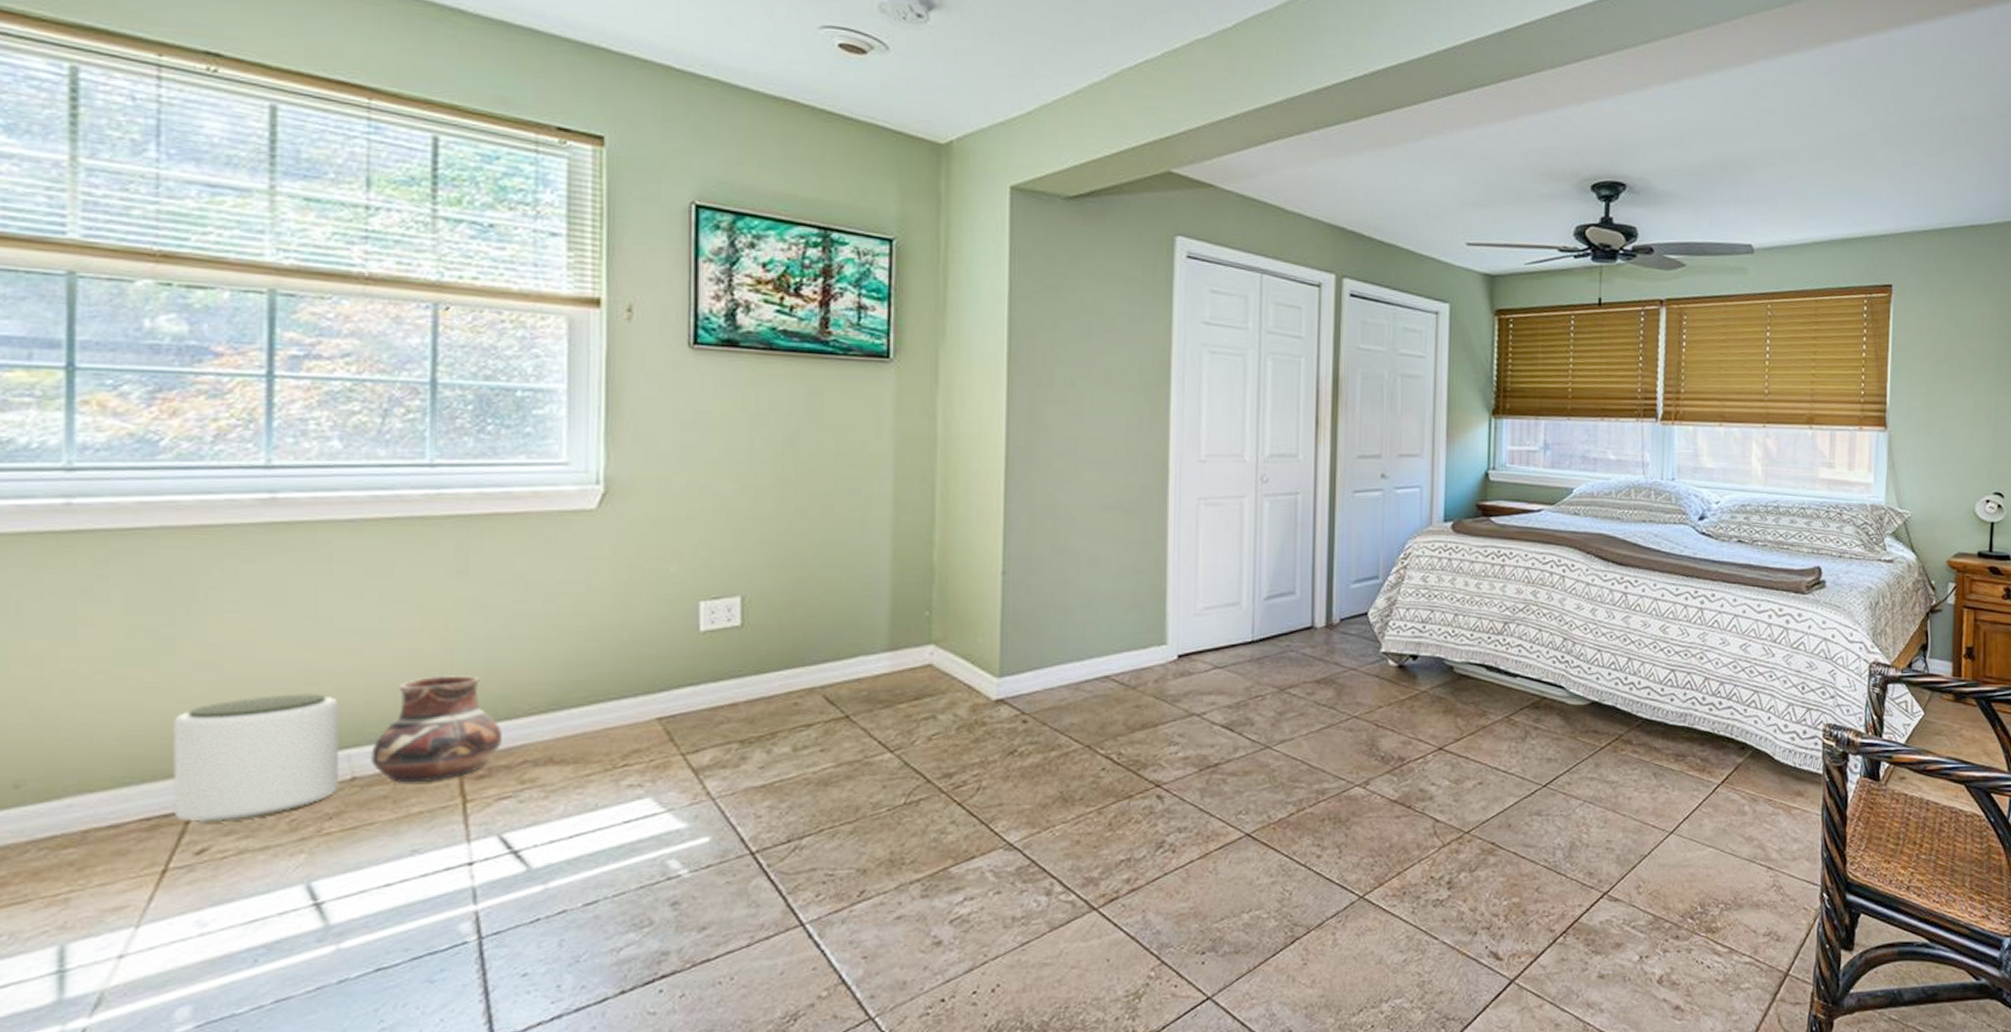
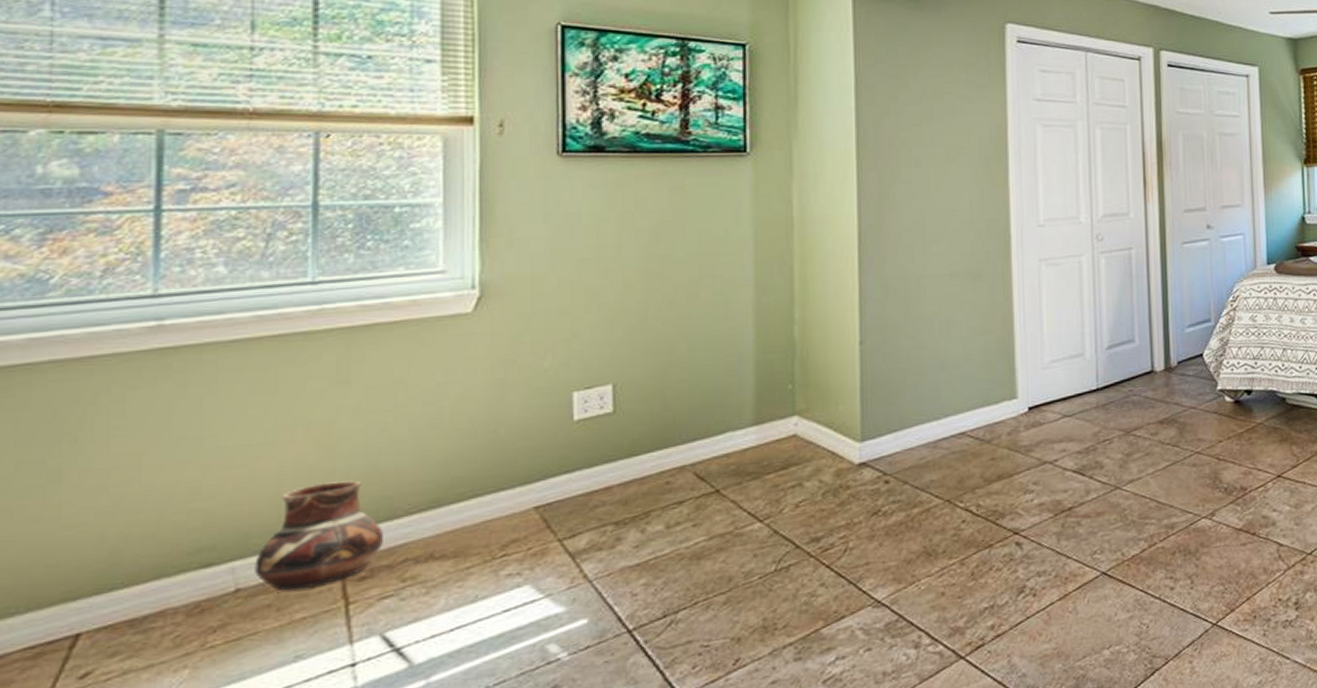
plant pot: present [173,694,341,822] -> none [58,510,225,646]

